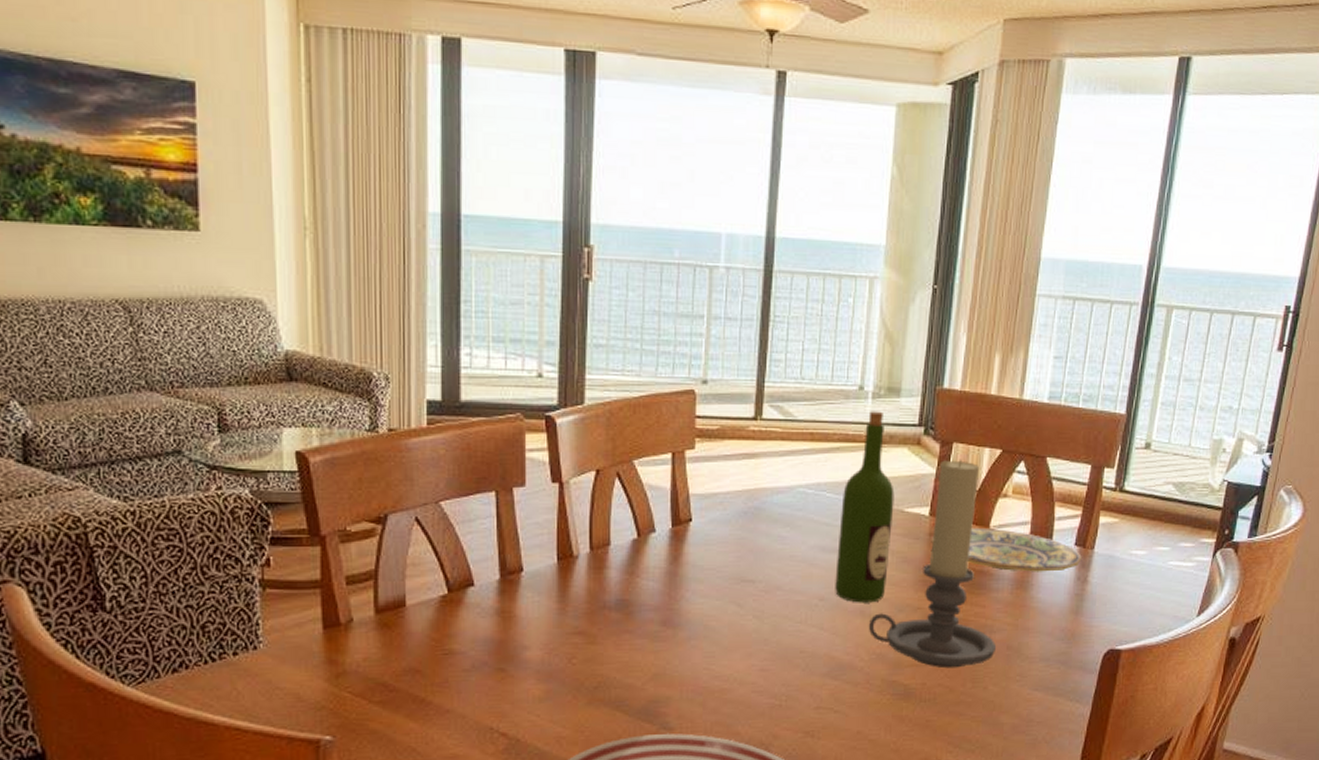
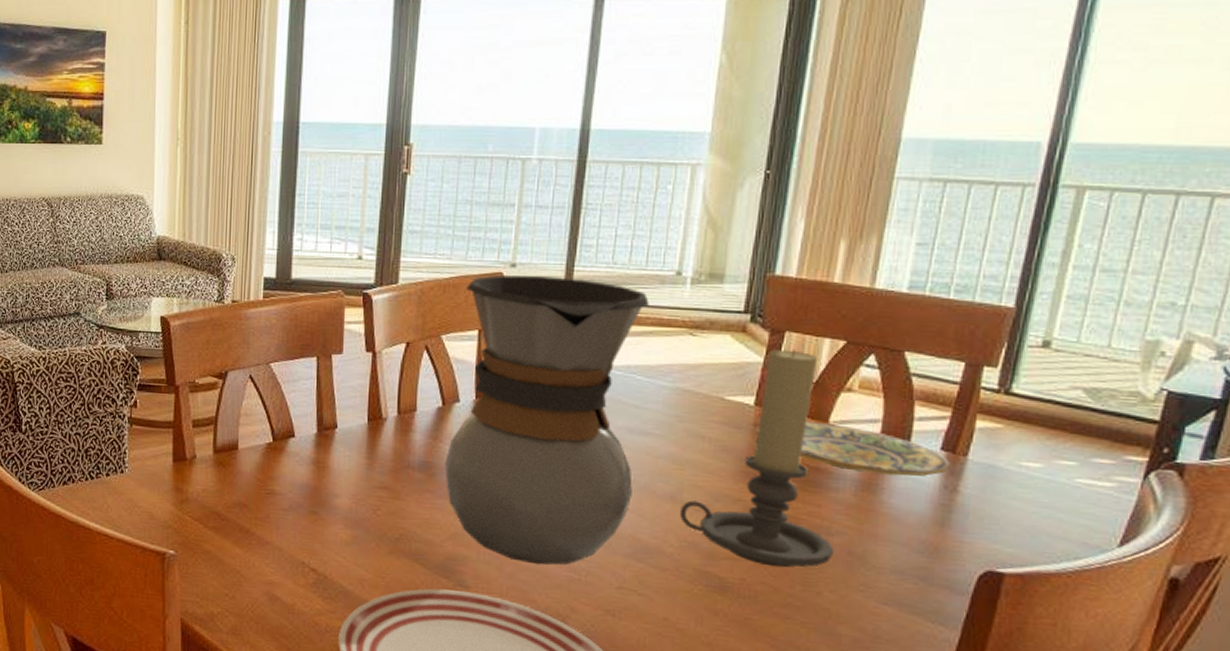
pour-over carafe: none [643,393,836,696] -> present [445,275,649,565]
wine bottle: present [835,411,895,603] -> none [643,296,714,489]

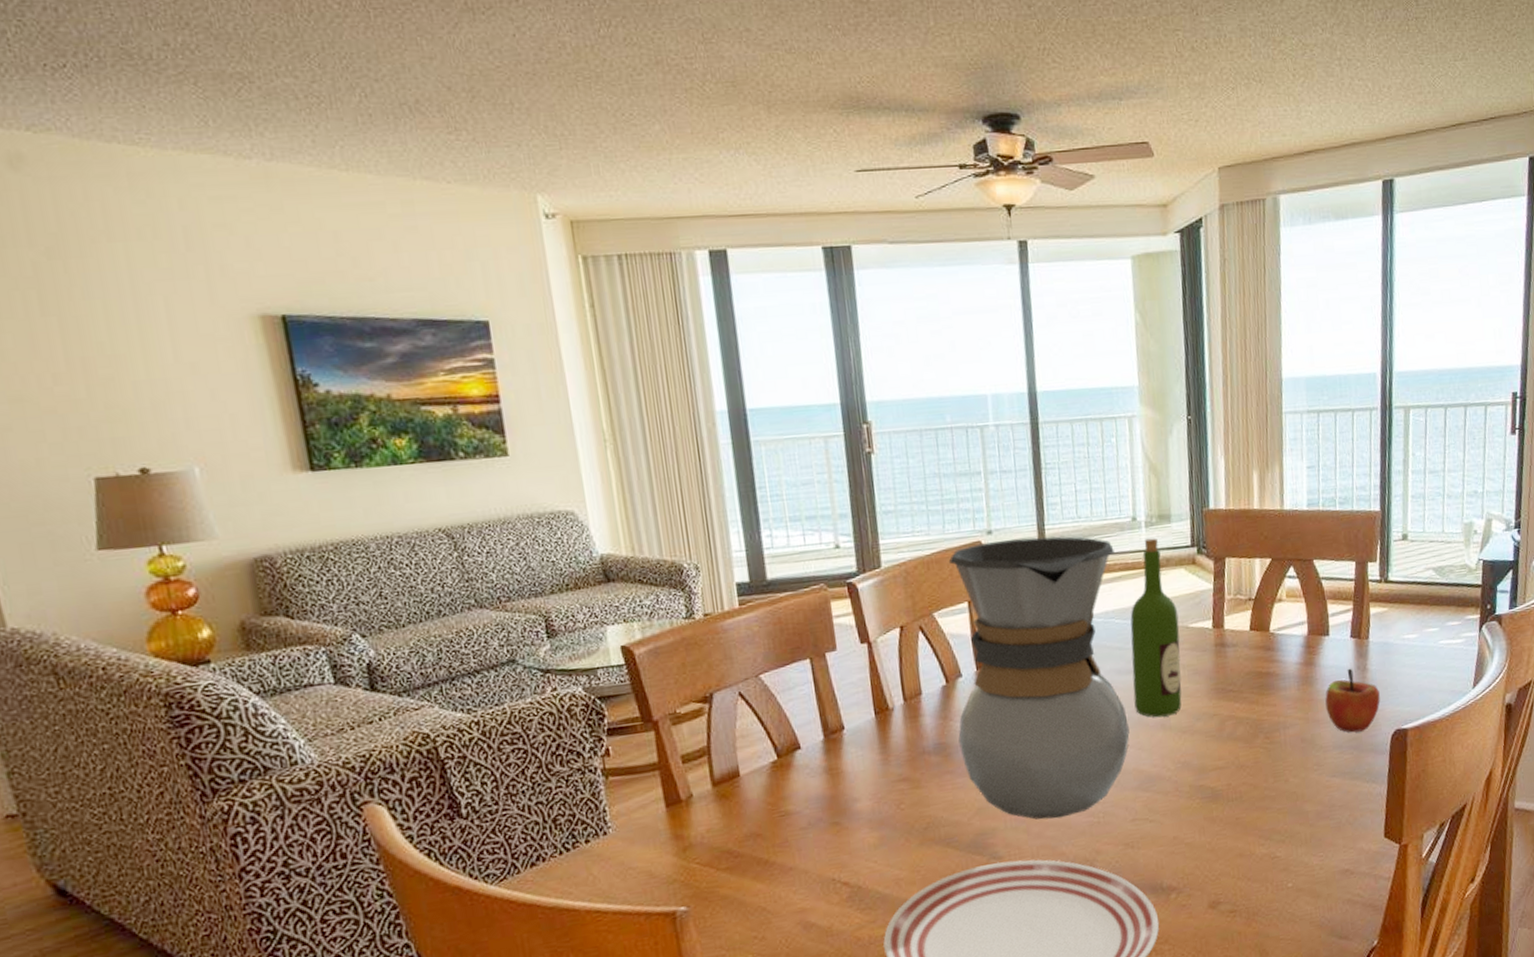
wine bottle: none [643,296,714,489] -> present [1130,538,1182,718]
candle holder: present [679,348,835,568] -> none [1170,572,1292,768]
plate: present [756,421,950,477] -> none [1217,631,1359,670]
apple: none [889,485,971,562] -> present [1325,668,1380,733]

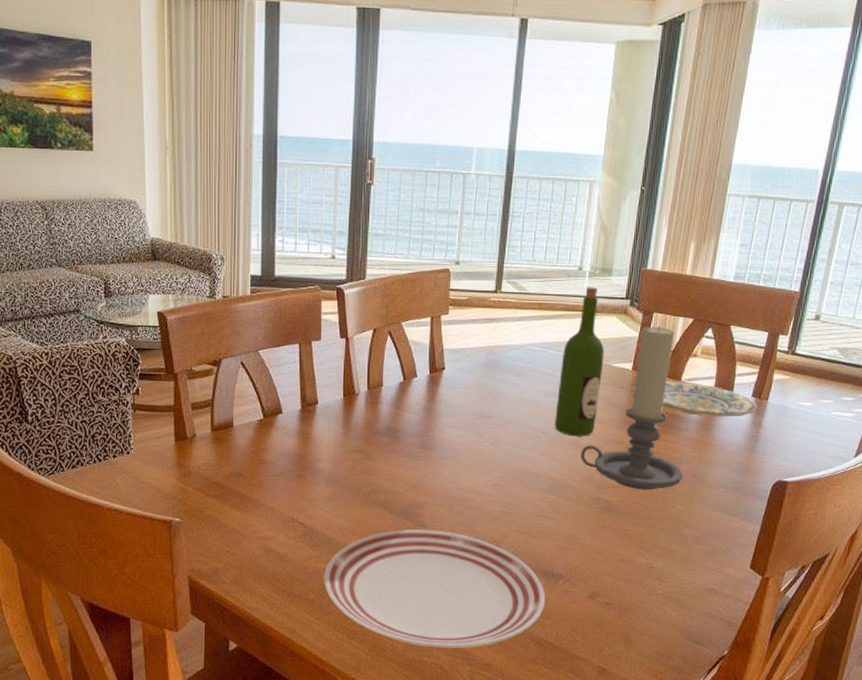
pour-over carafe: present [948,536,1130,820] -> none [406,271,559,504]
candle holder: none [1170,572,1292,768] -> present [580,325,684,490]
plate: none [1217,631,1359,670] -> present [633,380,757,417]
apple: present [1325,668,1380,733] -> none [719,422,769,477]

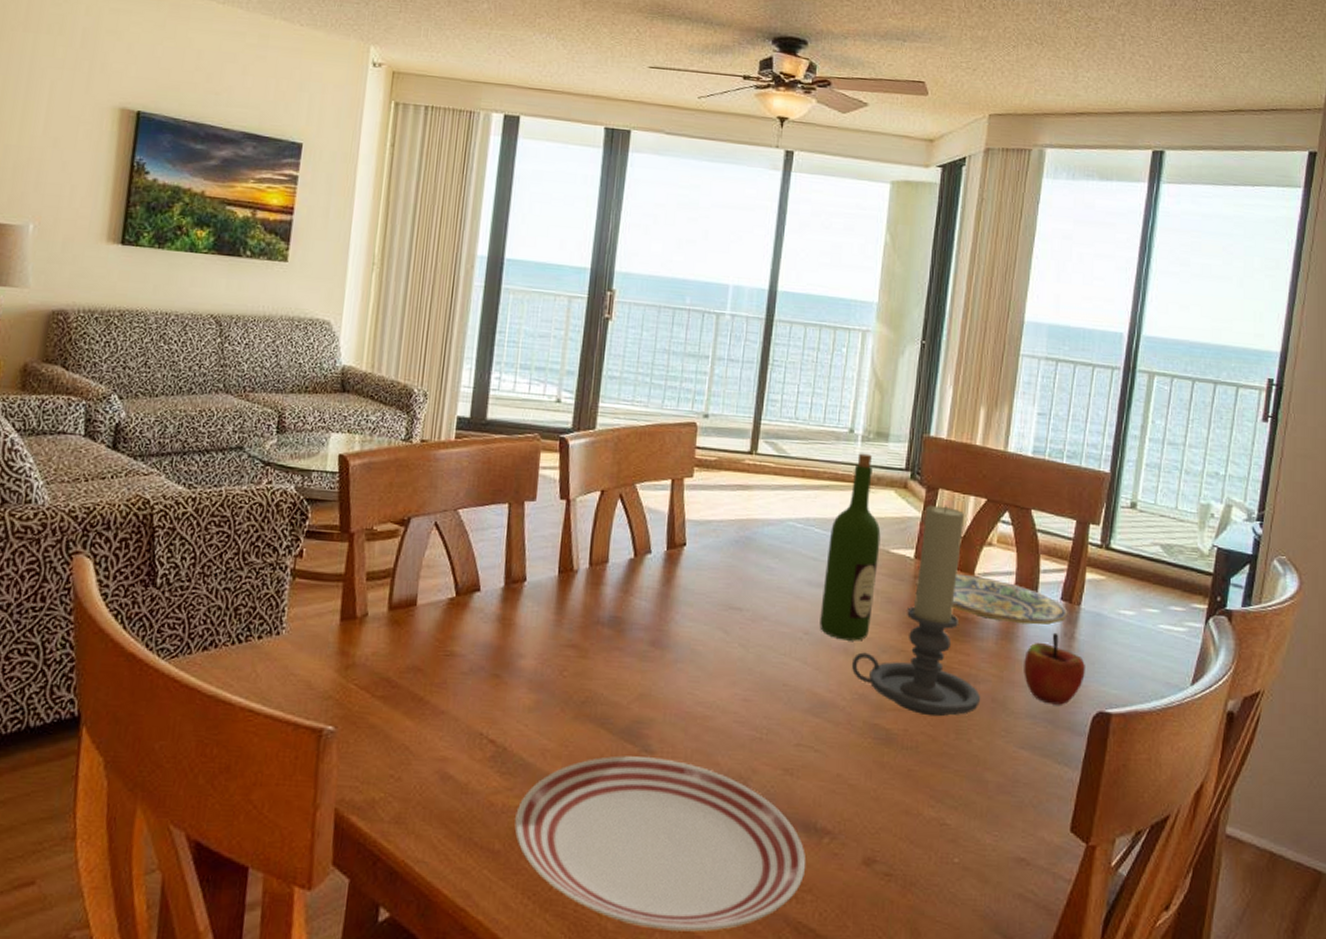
apple: none [719,422,769,477] -> present [1024,632,1085,705]

